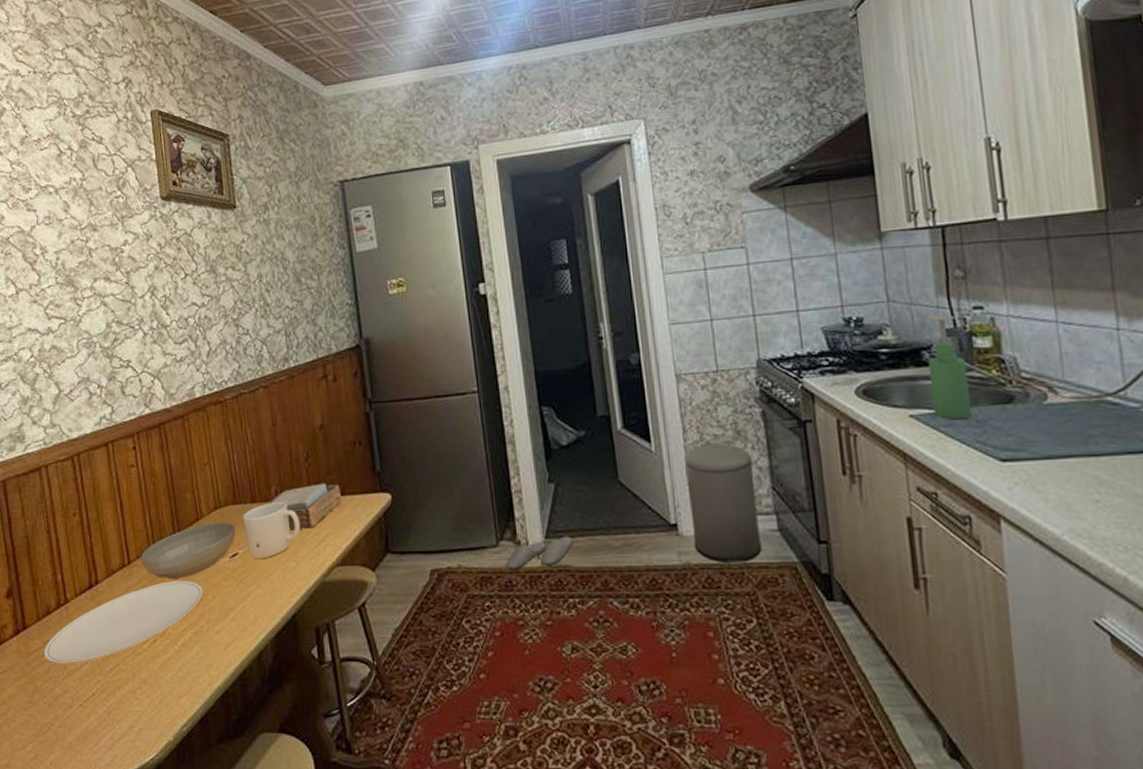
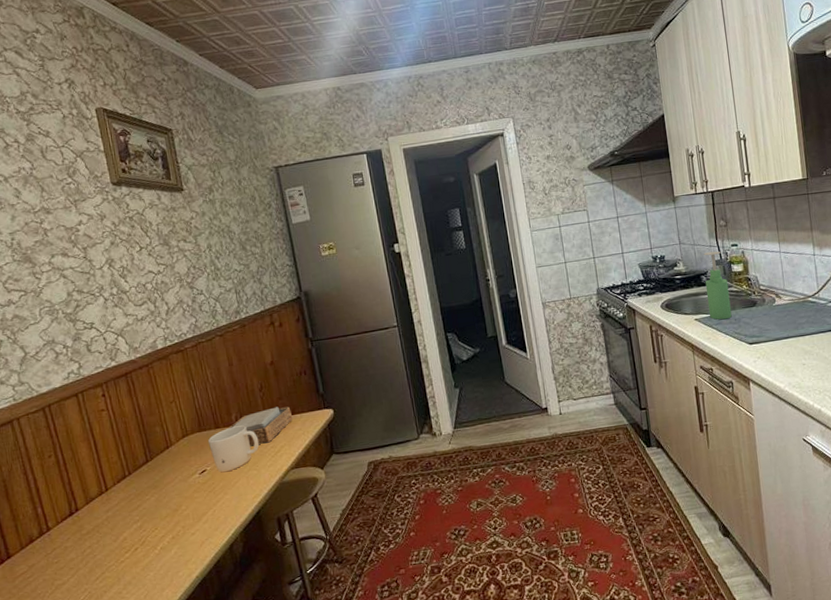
plate: present [44,581,203,665] -> none [30,497,178,583]
bowl: present [140,521,236,580] -> none [117,446,203,499]
slippers: present [506,536,573,570] -> none [426,425,475,455]
pedal bin: present [684,443,763,566] -> none [550,348,605,432]

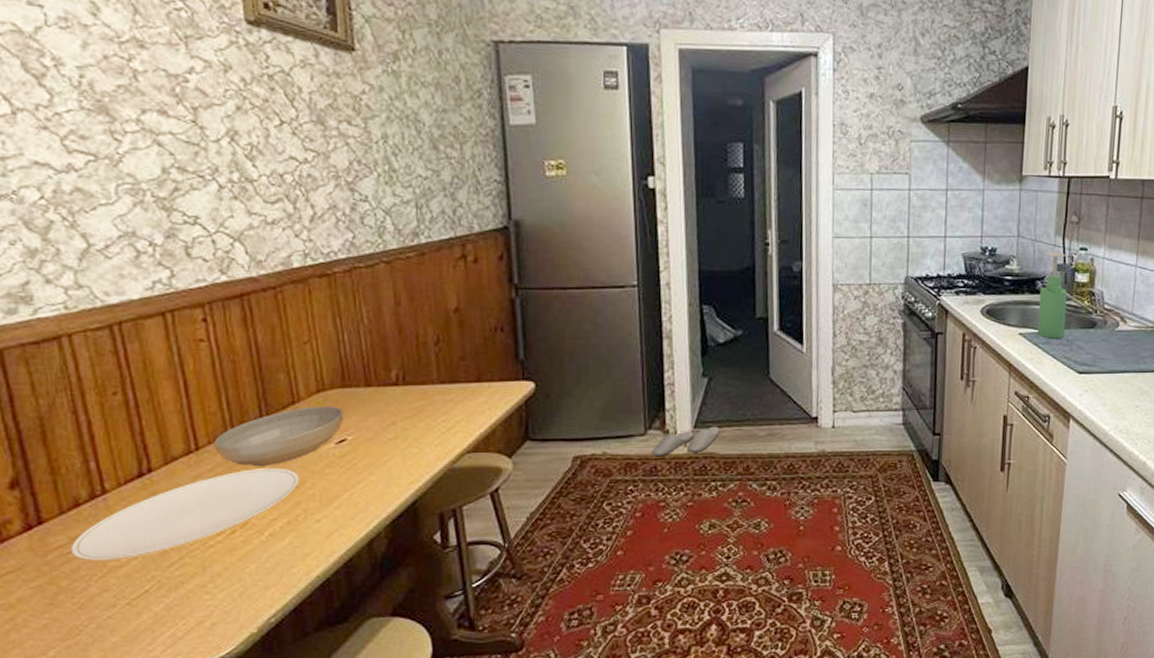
plate: none [30,497,178,583] -> present [72,468,300,562]
bowl: none [117,446,203,499] -> present [213,406,344,467]
mug: present [207,424,260,473] -> none [352,385,426,446]
napkin holder: present [227,406,293,445] -> none [383,369,478,415]
slippers: none [426,425,475,455] -> present [653,426,720,457]

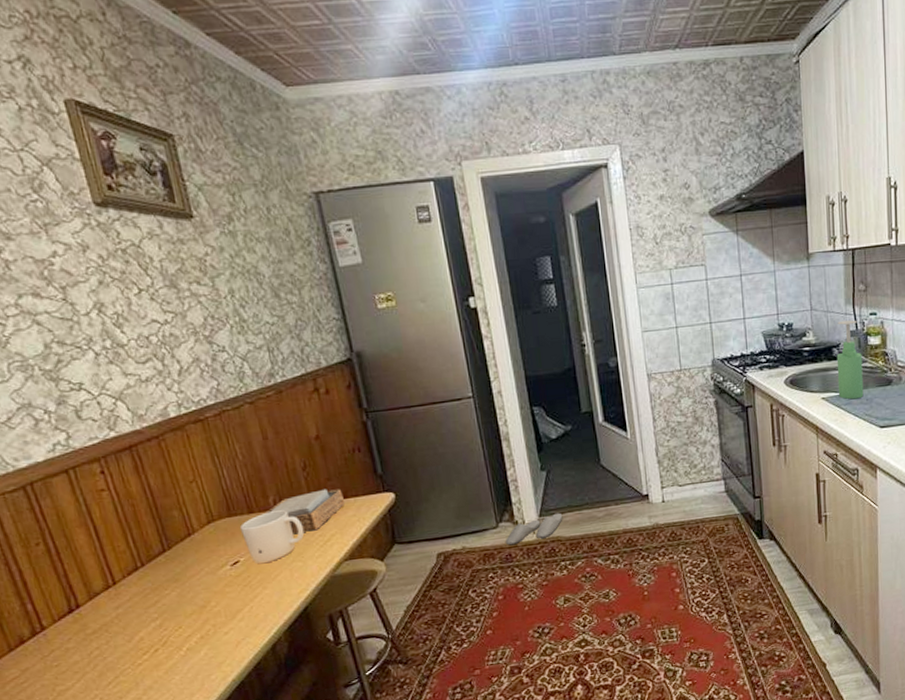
plate: present [72,468,300,562] -> none [24,592,205,688]
bowl: present [213,406,344,467] -> none [127,533,235,594]
mug: none [352,385,426,446] -> present [239,509,305,564]
napkin holder: none [383,369,478,415] -> present [264,489,346,533]

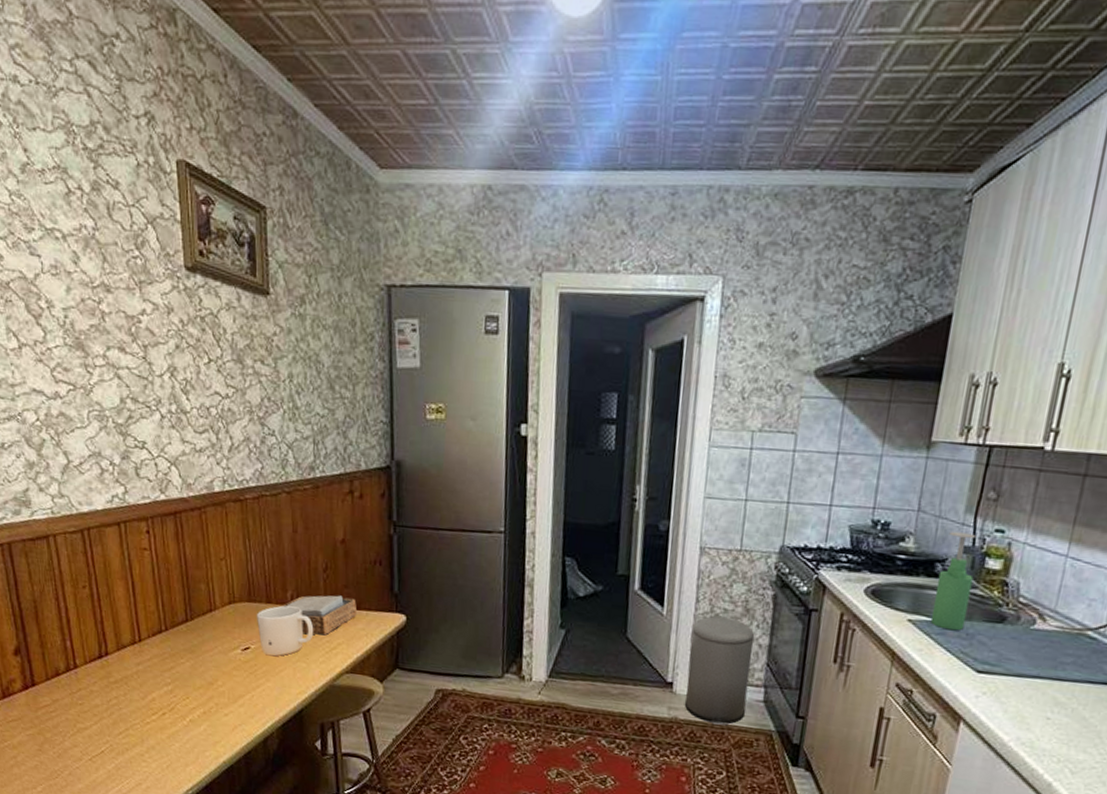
slippers: present [506,512,563,545] -> none [508,677,574,701]
pedal bin: none [654,428,713,522] -> present [684,615,754,727]

